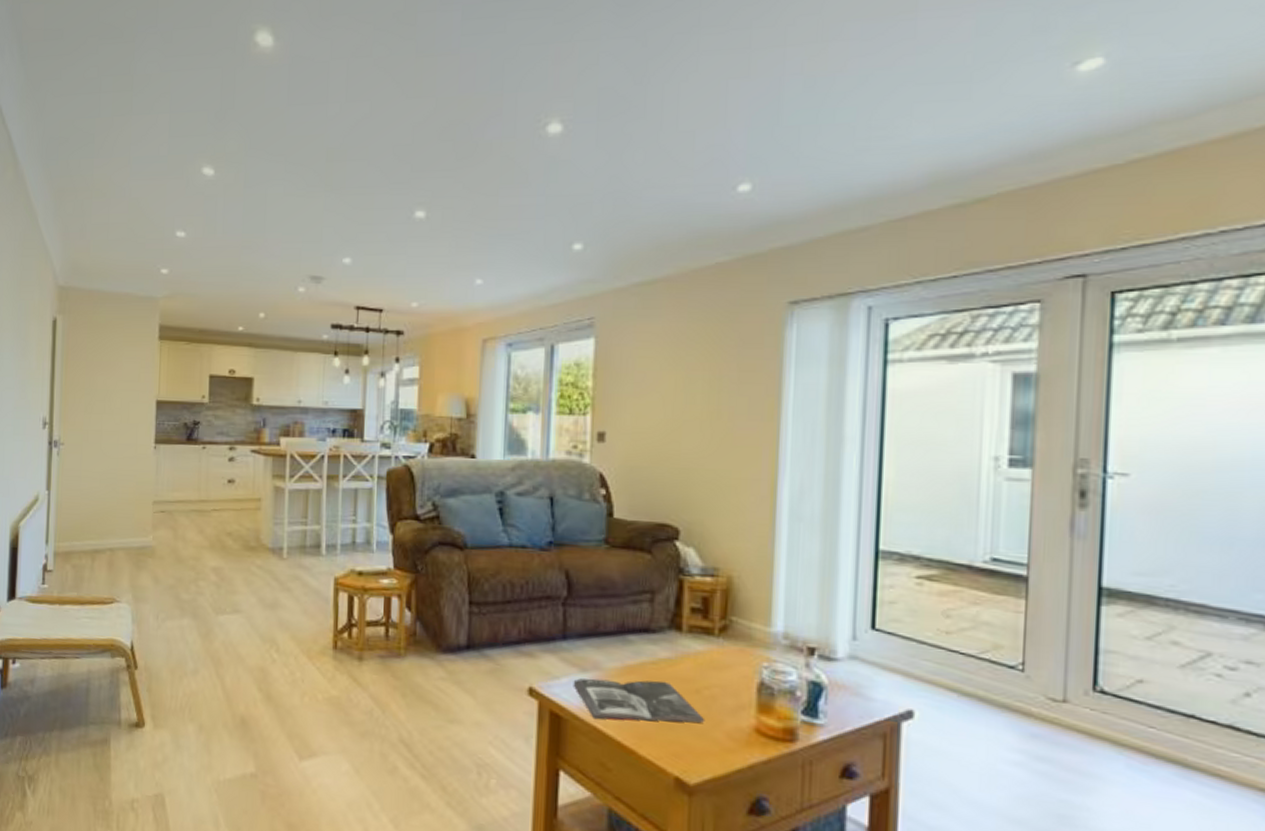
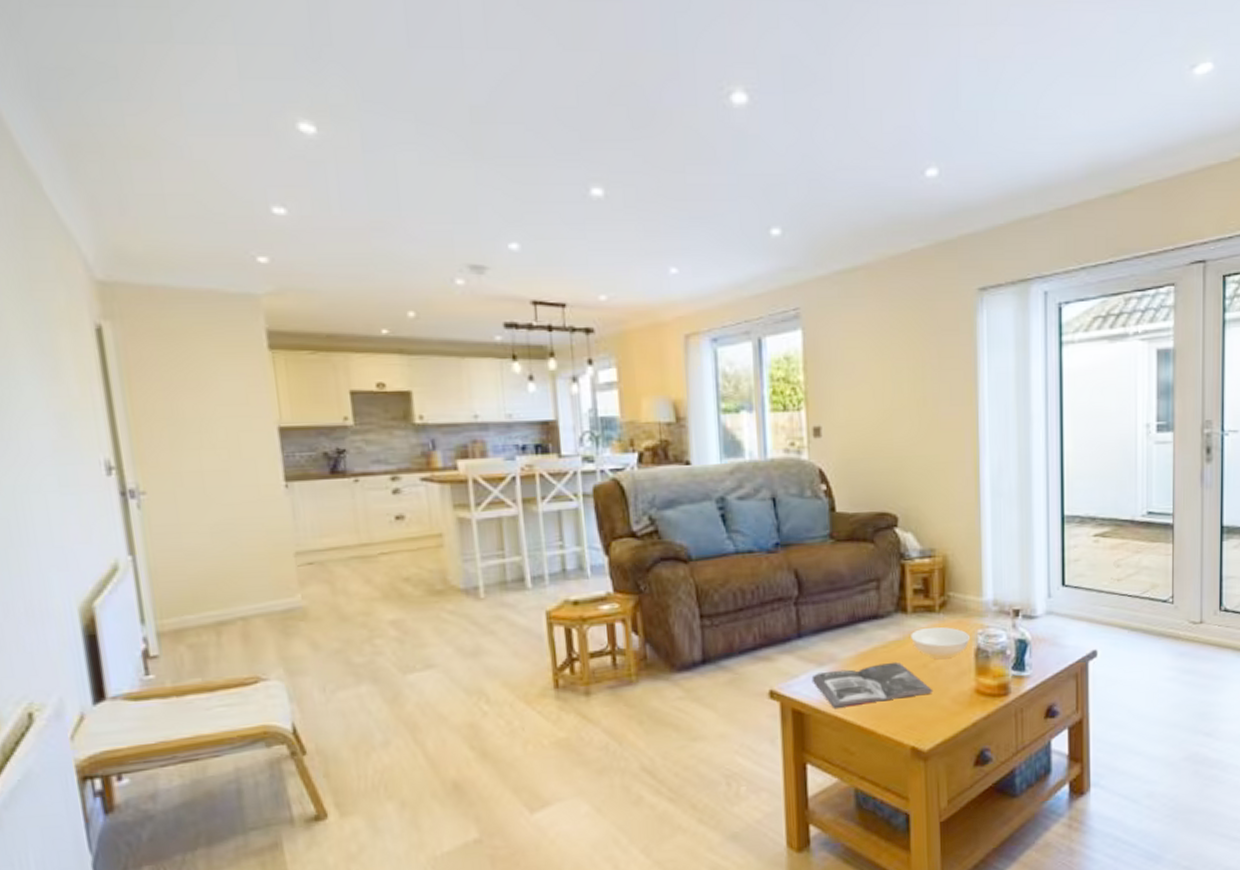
bowl: none [684,650,754,689] -> present [911,626,971,660]

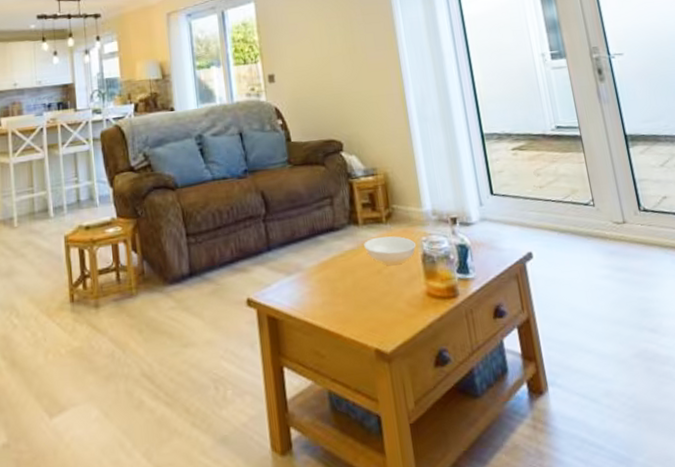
magazine: present [811,661,933,708] -> none [282,269,389,314]

